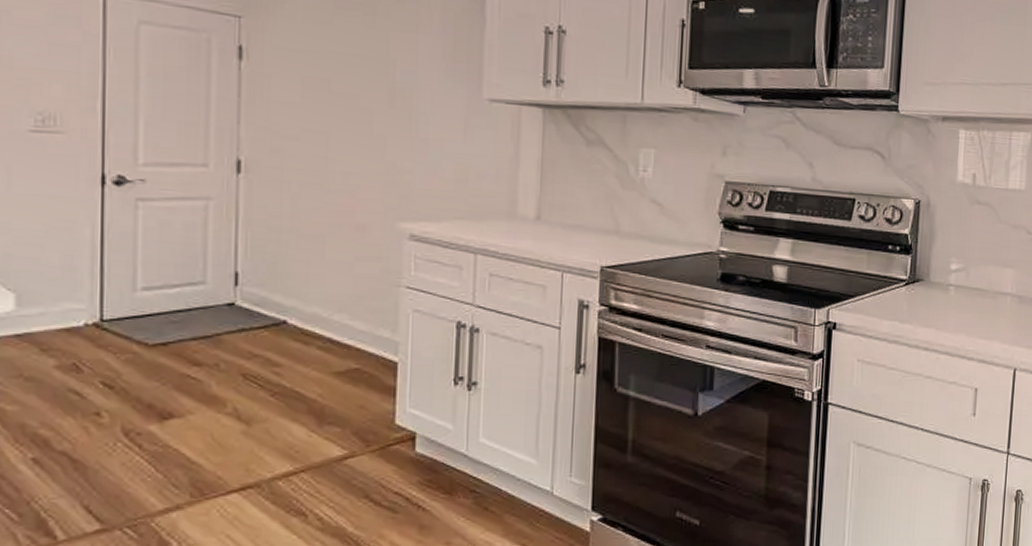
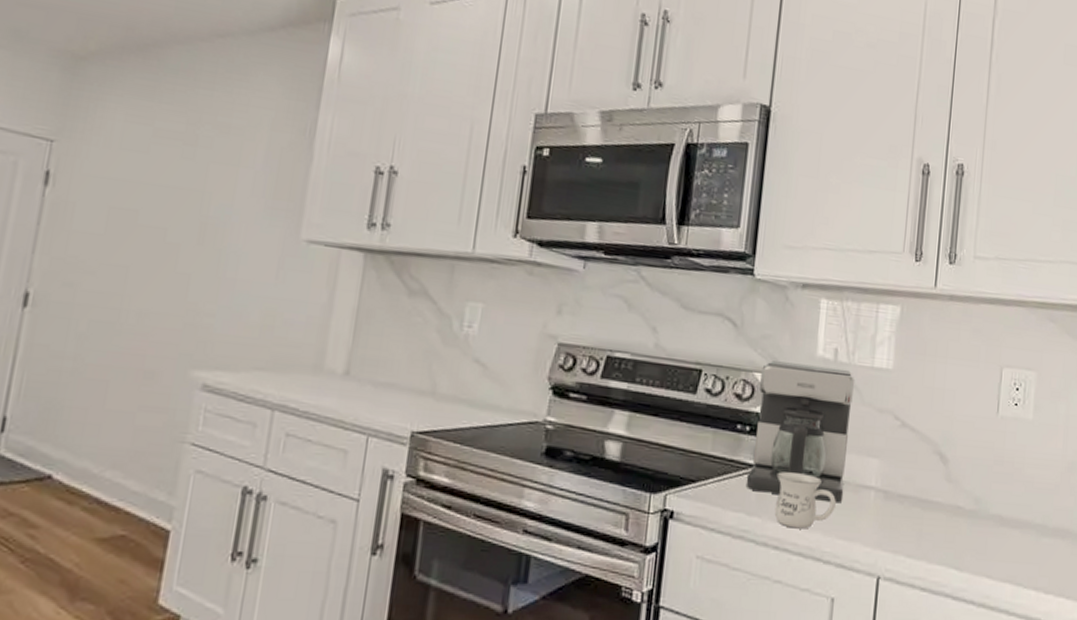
coffee maker: none [898,187,992,309] -> present [745,361,856,504]
mug: none [924,284,977,332] -> present [774,472,836,529]

